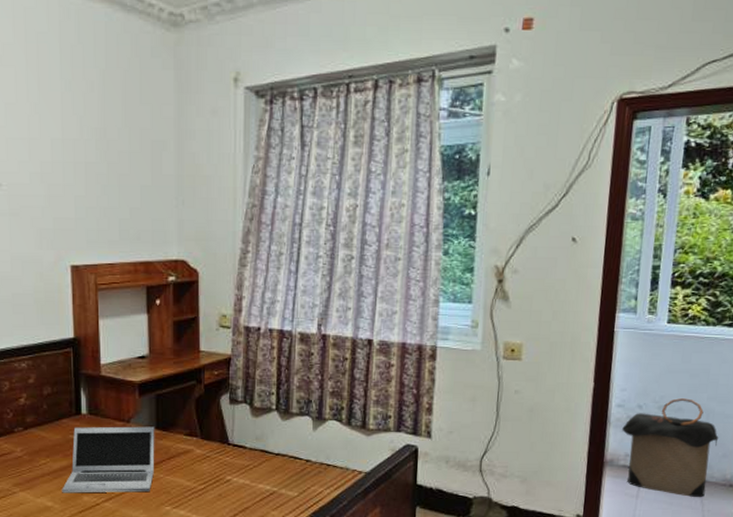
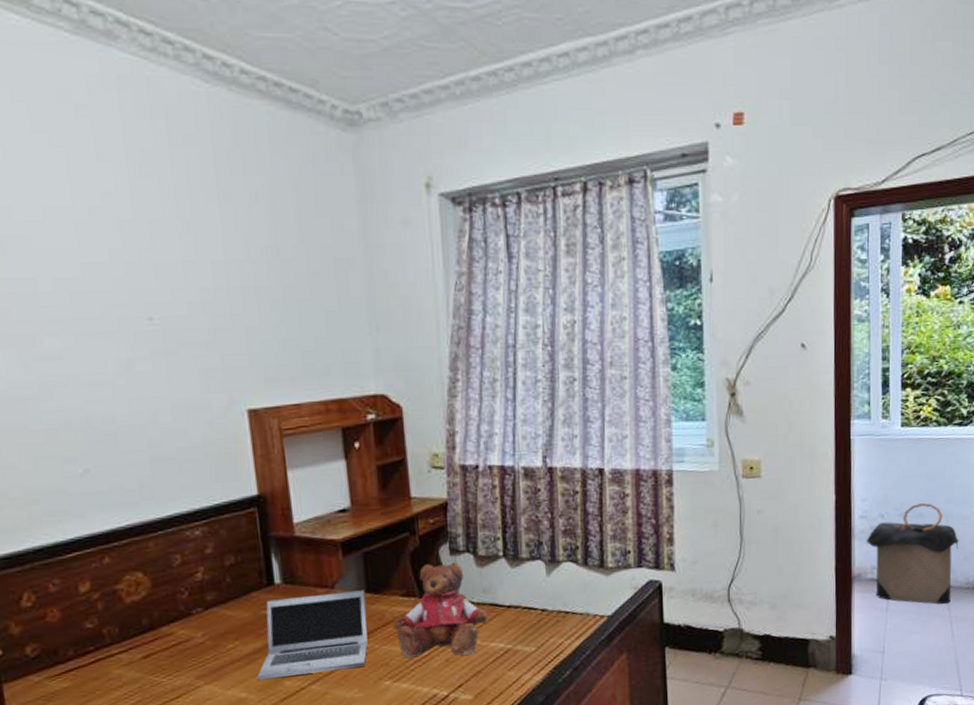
teddy bear: none [176,409,258,493] -> present [392,562,488,658]

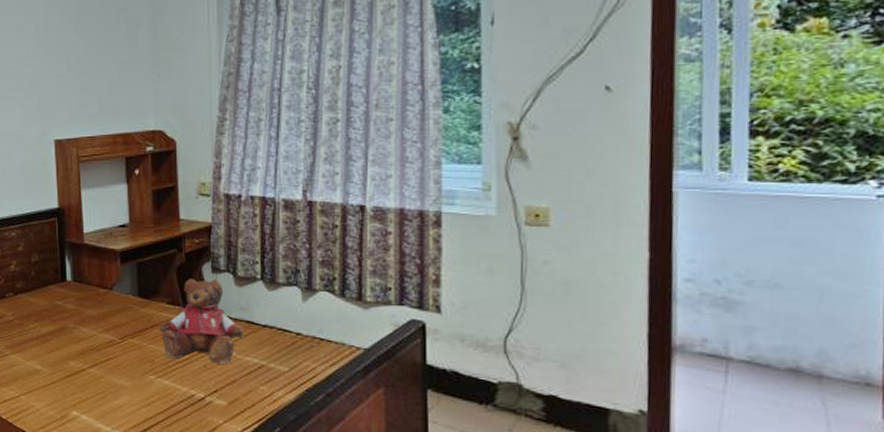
laptop: present [257,590,368,681] -> none [49,293,138,360]
laundry hamper: present [867,503,959,605] -> none [694,272,842,398]

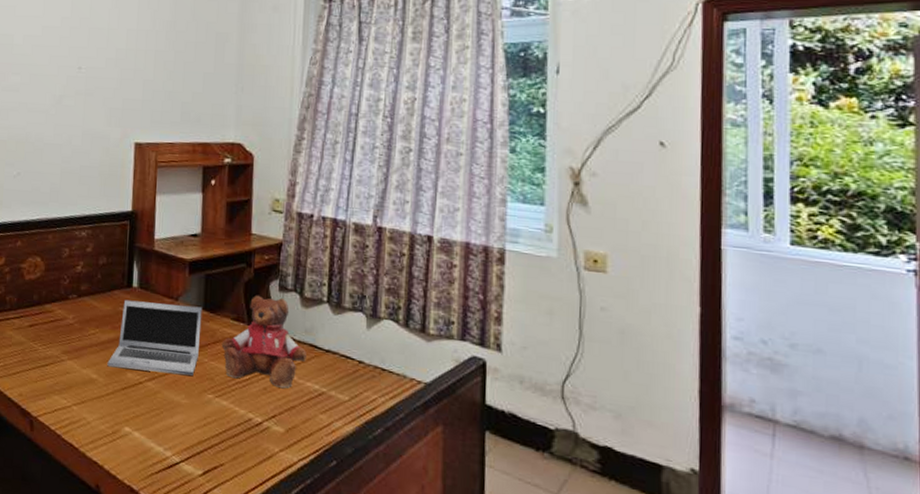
laptop: none [49,293,138,360] -> present [107,299,203,376]

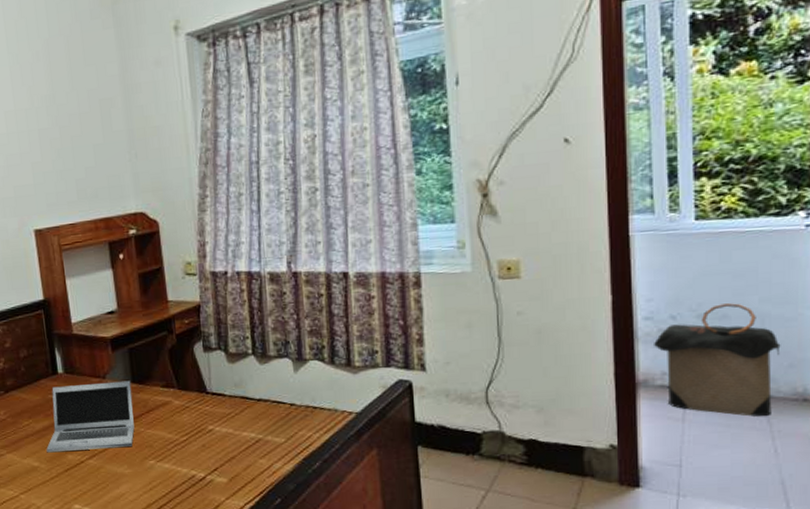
teddy bear: present [221,295,306,389] -> none [155,358,239,443]
laundry hamper: none [743,337,880,470] -> present [654,303,781,417]

